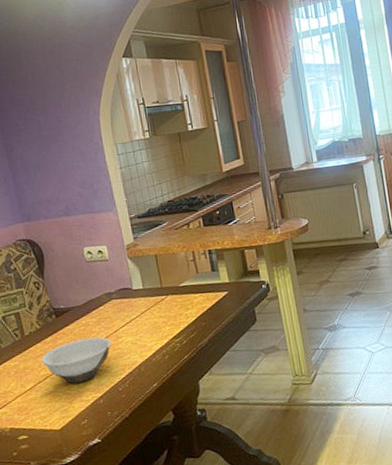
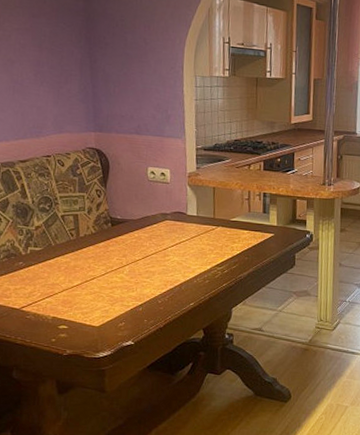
bowl: present [41,337,111,384] -> none [92,250,159,289]

